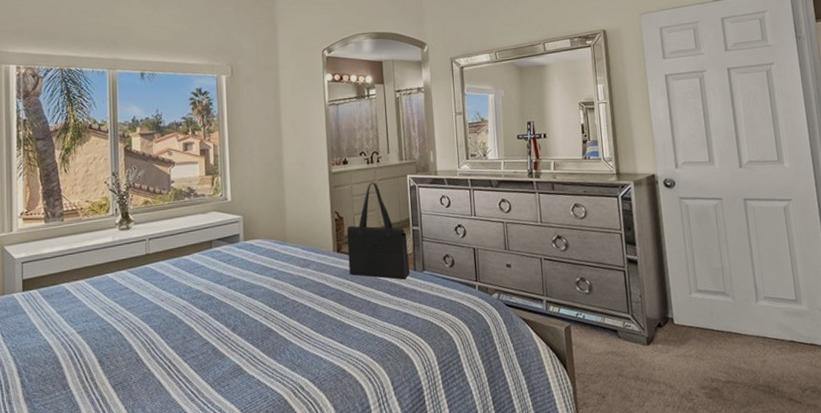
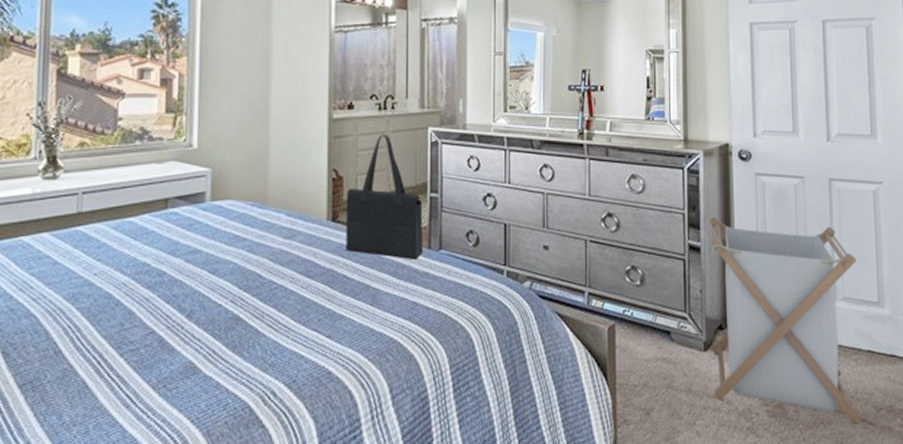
laundry basket: none [642,234,789,403] -> present [708,216,862,424]

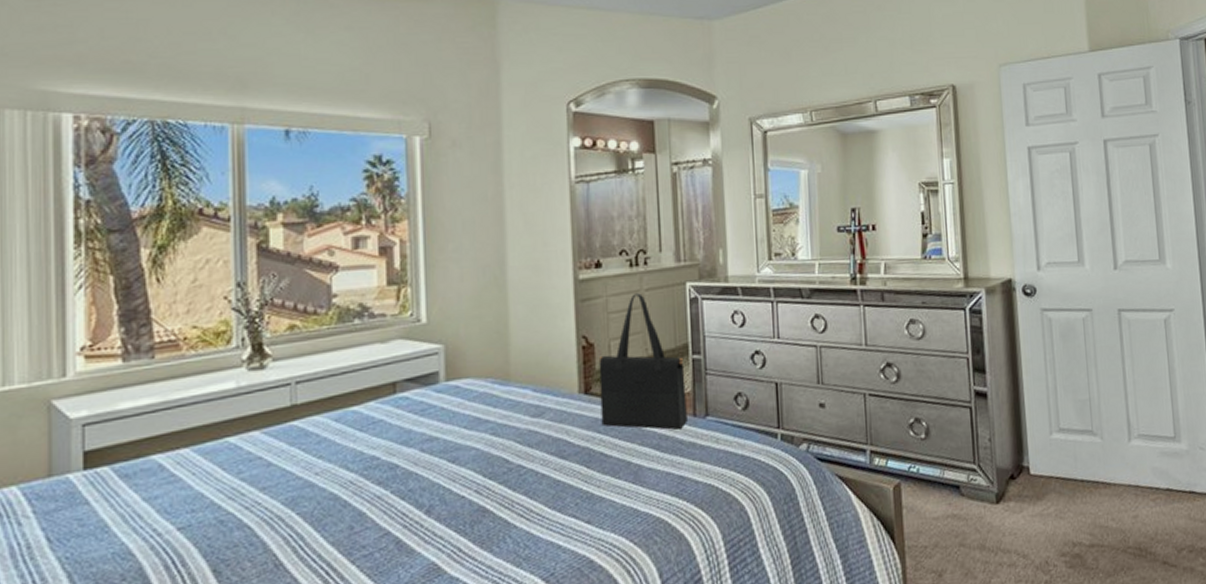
laundry basket: present [708,216,862,424] -> none [994,358,1163,568]

